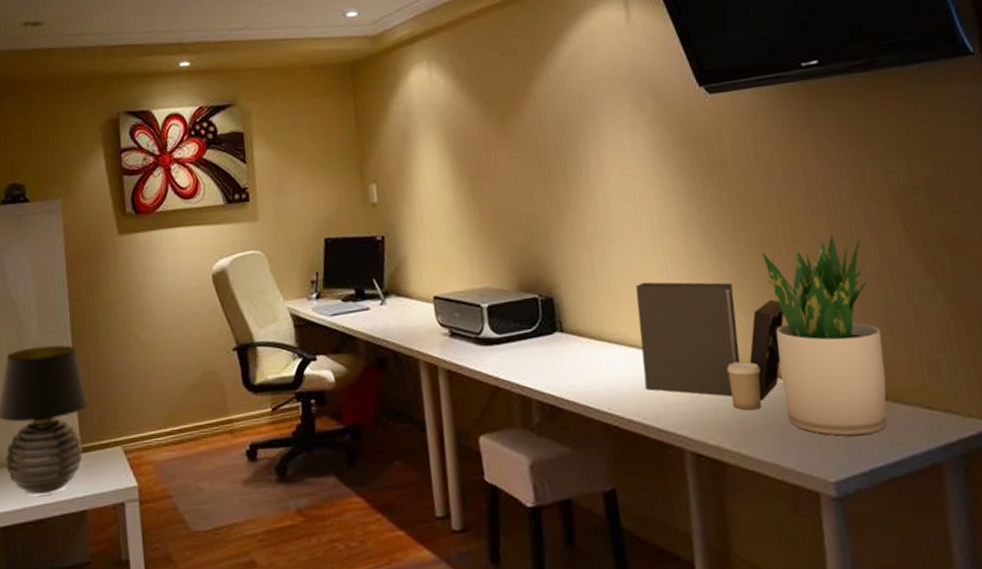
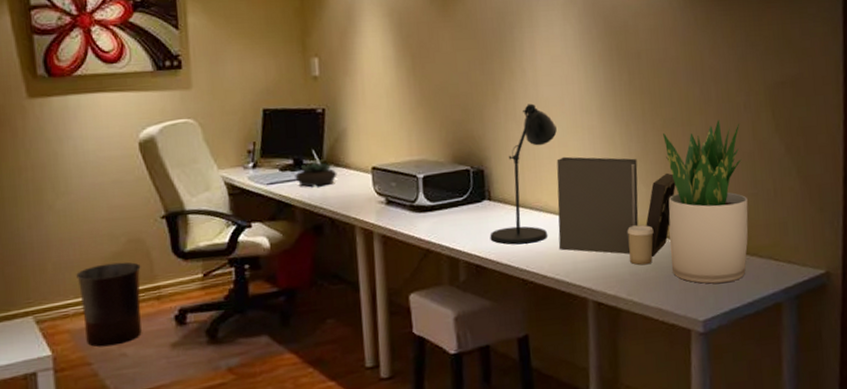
waste bin: none [159,394,216,480] -> present [76,262,142,347]
succulent plant: none [357,292,399,318] -> present [295,162,337,187]
desk lamp: none [564,223,634,383] -> present [490,103,557,245]

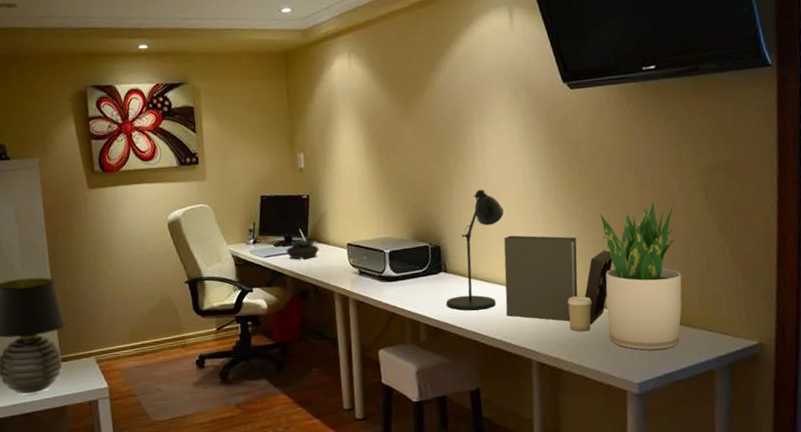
waste bin: present [76,262,142,347] -> none [124,317,172,383]

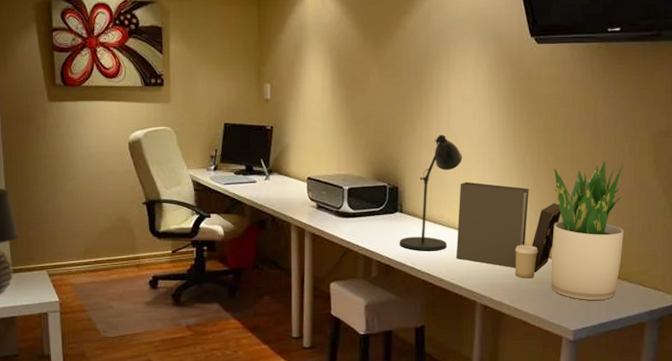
succulent plant: present [286,239,320,260] -> none [246,170,280,190]

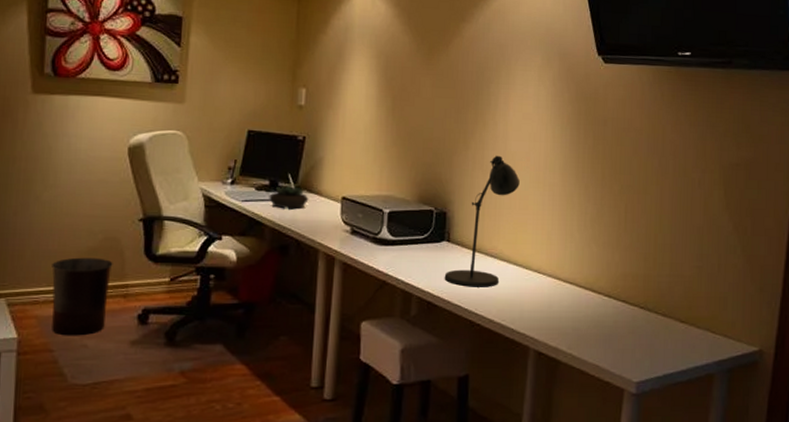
waste bin: none [79,235,126,299] -> present [52,257,113,336]
succulent plant: none [246,170,280,190] -> present [269,186,309,210]
binder: present [456,181,529,268] -> none [509,209,592,309]
cup: present [515,245,538,279] -> none [574,282,600,322]
picture frame: present [532,202,561,272] -> none [593,236,626,314]
planter: present [551,161,624,301] -> none [613,192,693,349]

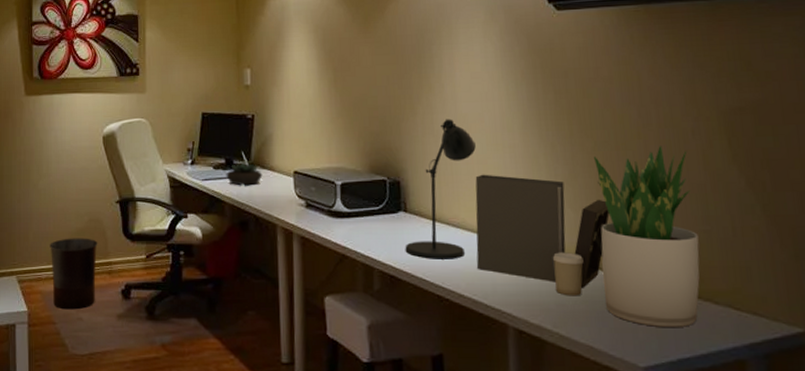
binder: none [509,209,592,309] -> present [475,174,566,282]
cup: none [574,282,600,322] -> present [553,252,584,296]
picture frame: none [593,236,626,314] -> present [574,199,610,288]
planter: none [613,192,693,349] -> present [594,146,700,328]

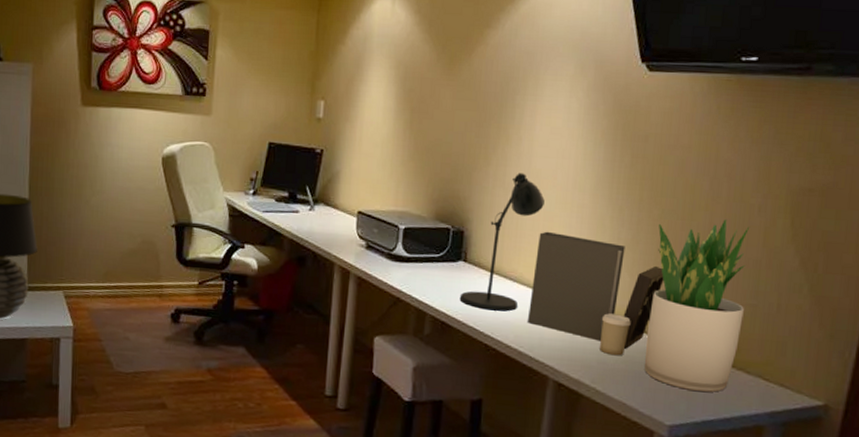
waste bin: present [50,238,98,310] -> none [99,258,150,329]
succulent plant: present [226,163,263,186] -> none [288,198,326,222]

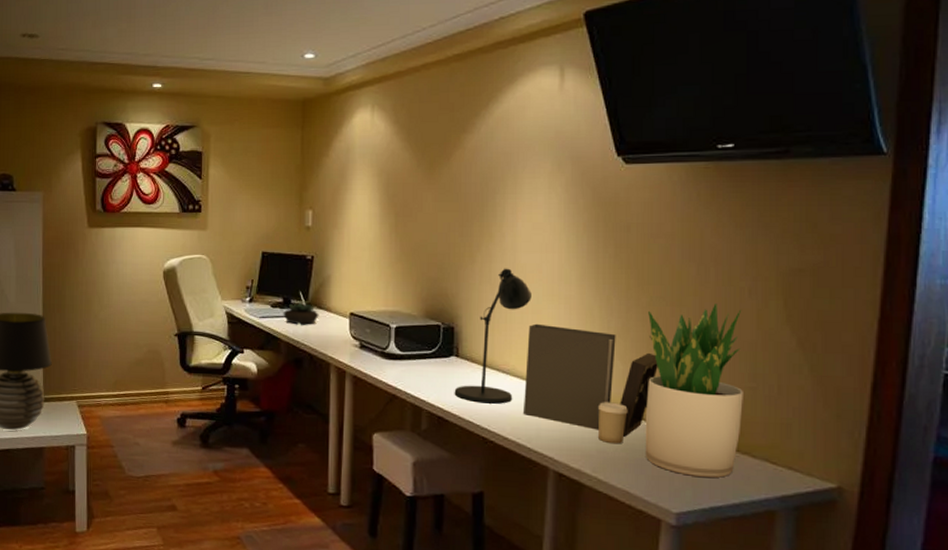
succulent plant: none [288,198,326,222] -> present [283,303,319,325]

